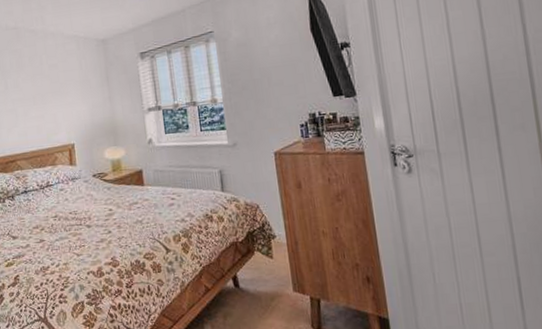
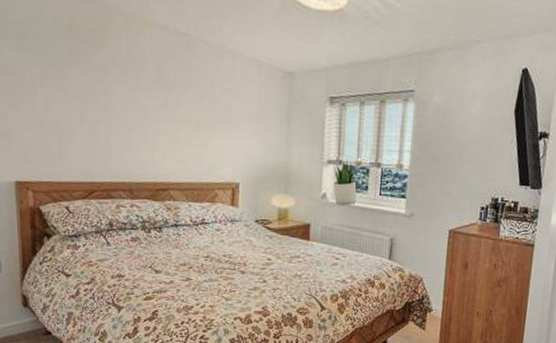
planter: none [154,105,180,148] -> present [333,160,357,206]

